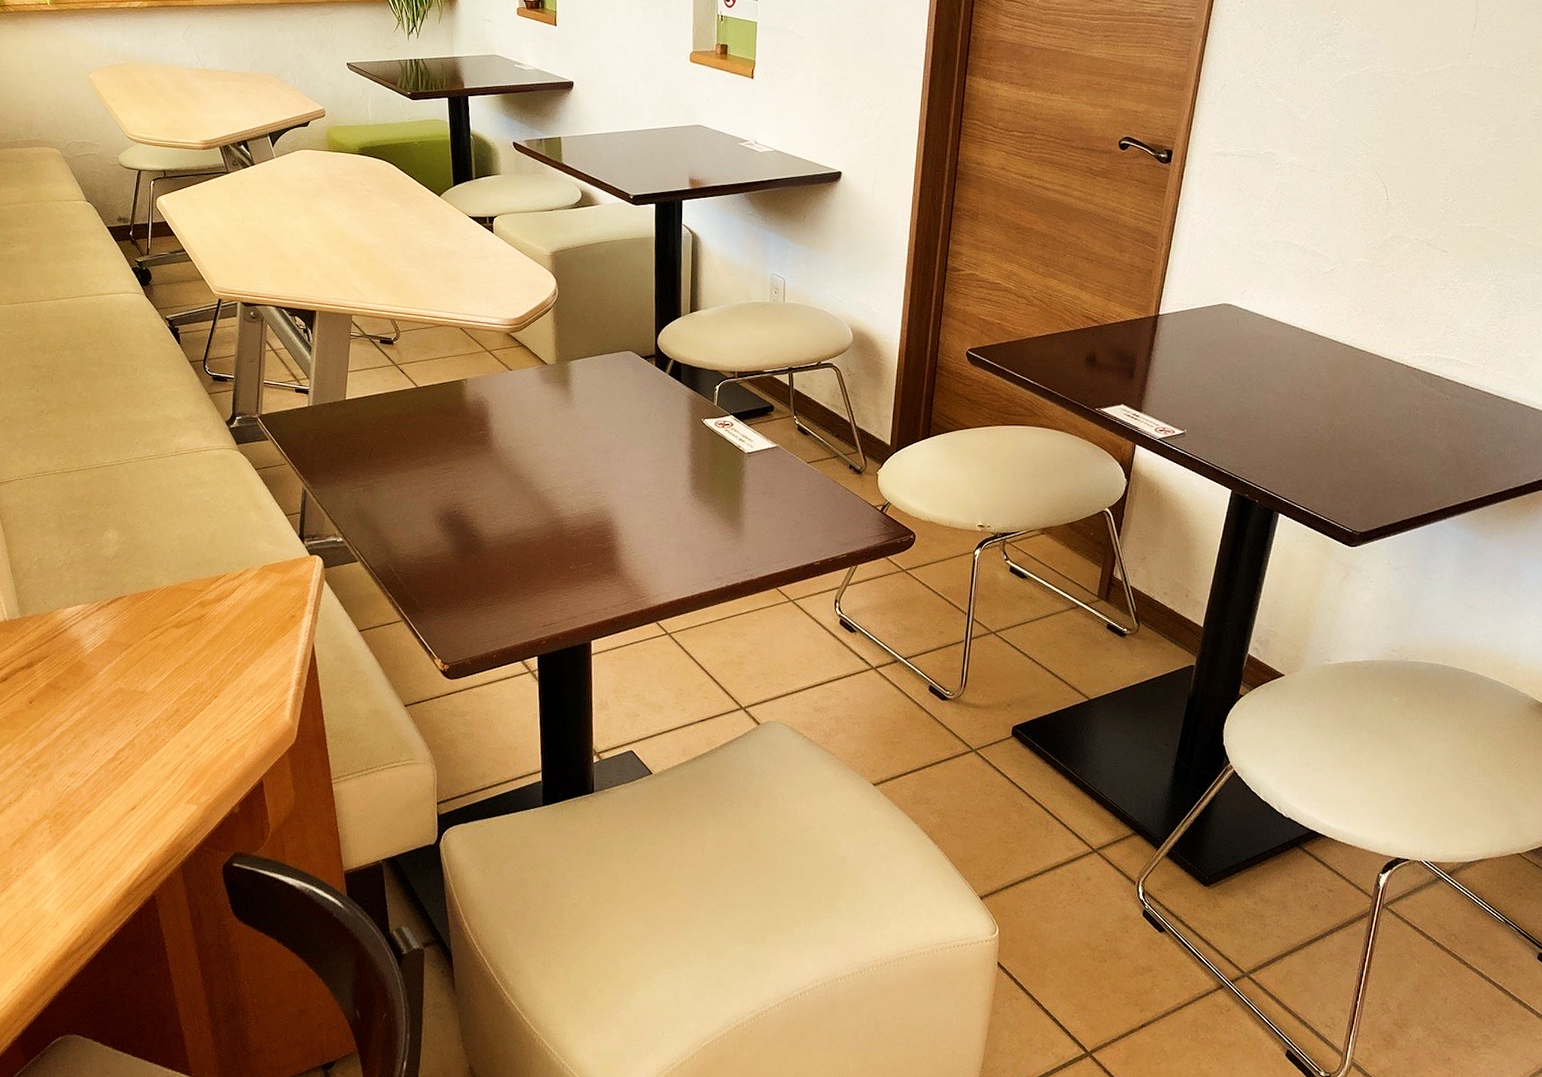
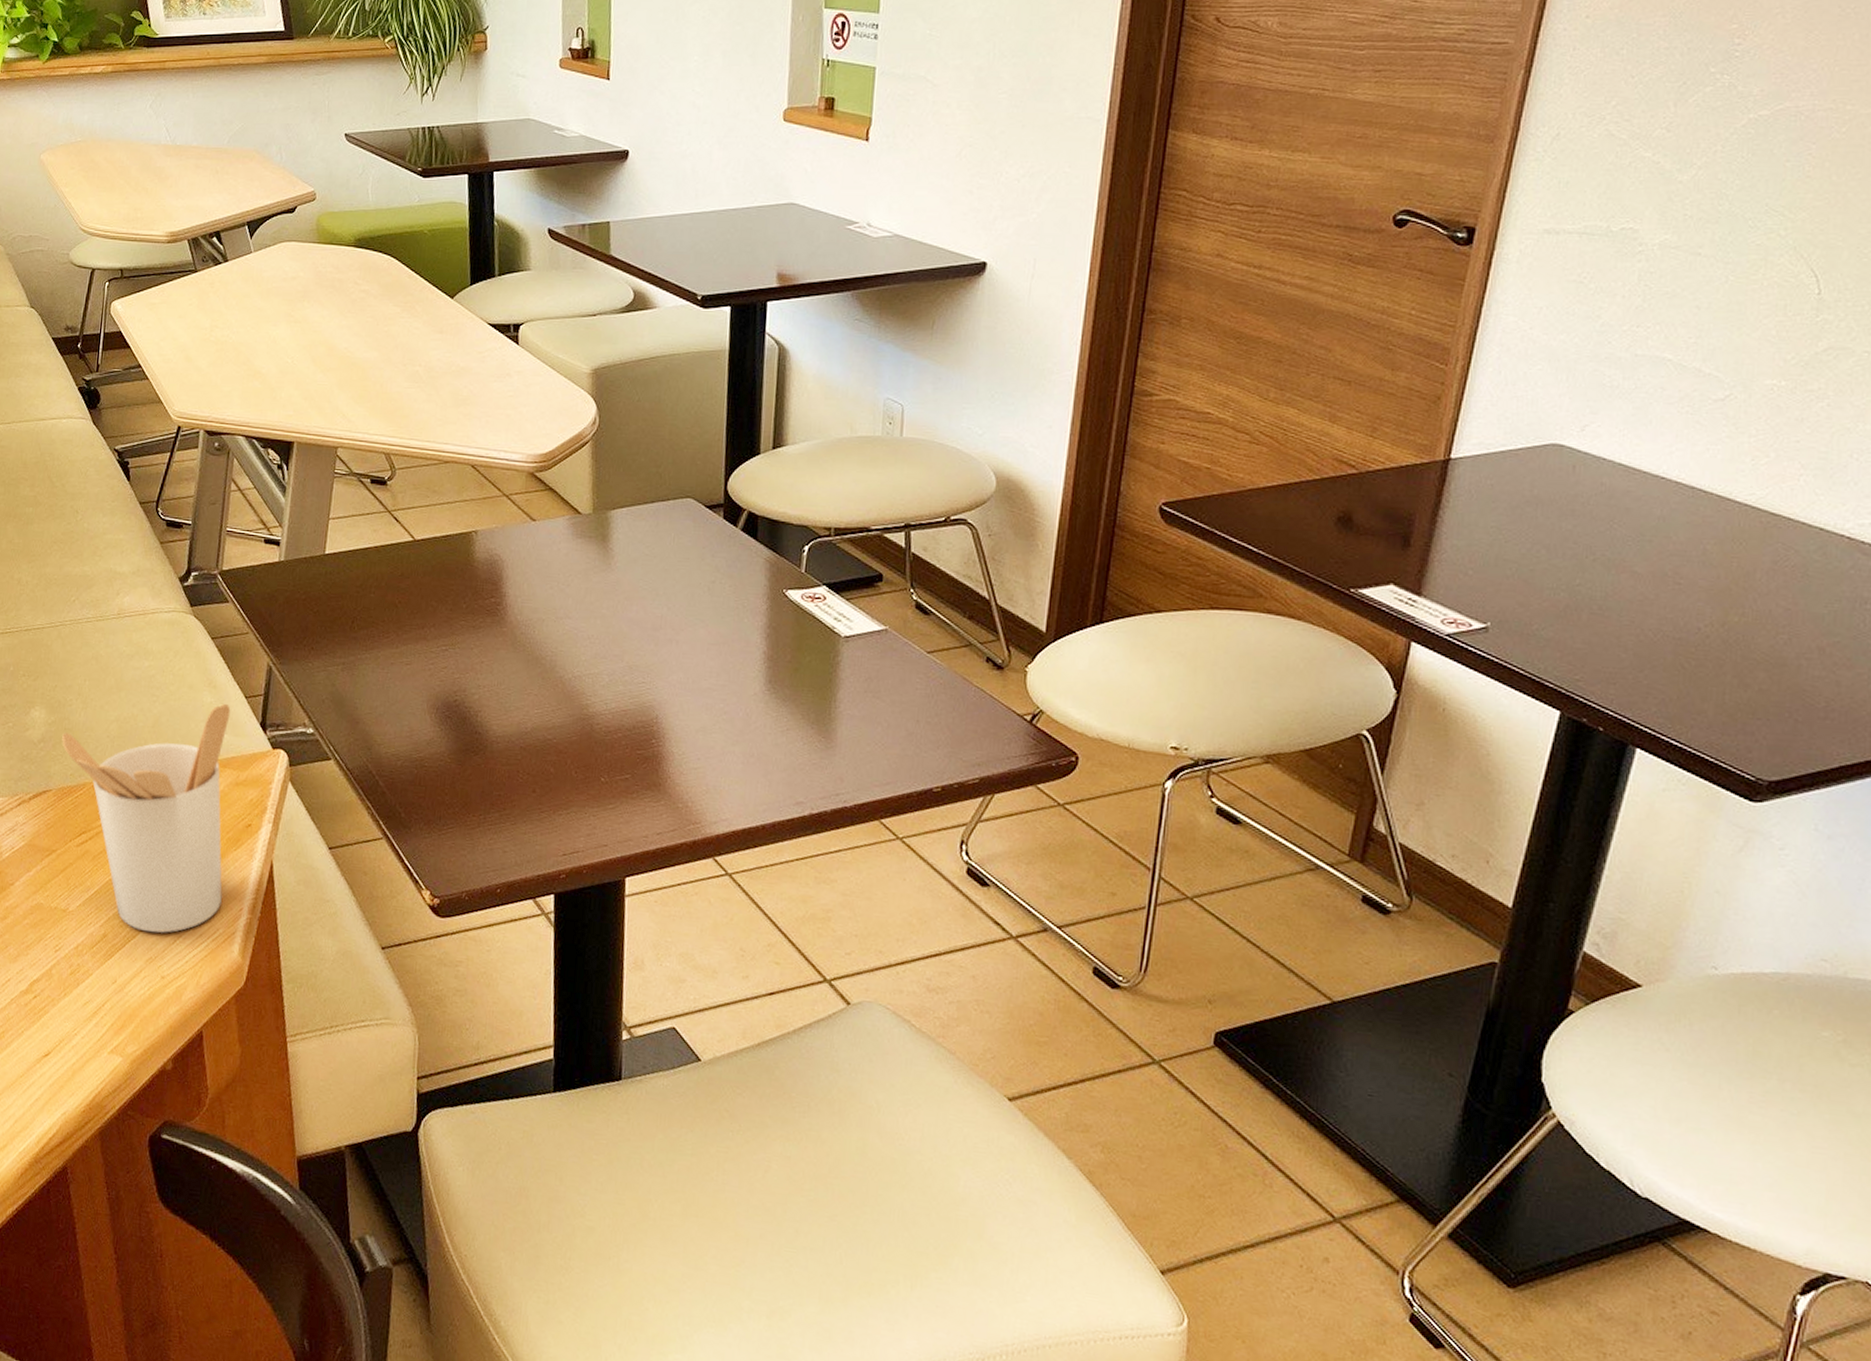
utensil holder: none [133,520,274,706] -> present [62,703,231,933]

